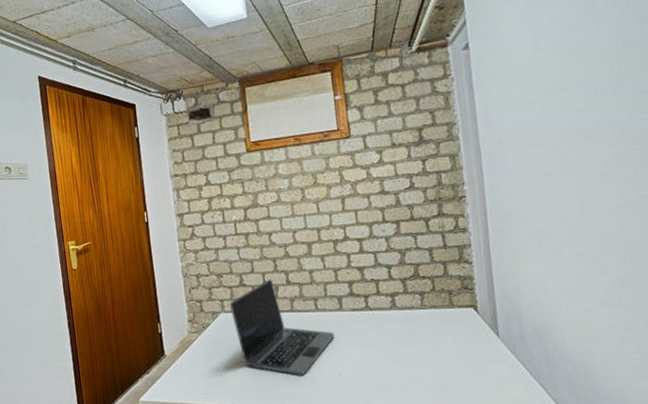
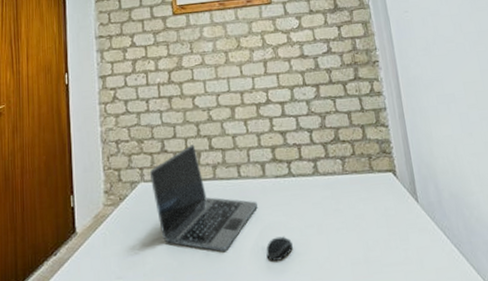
computer mouse: none [342,364,369,385] -> present [266,236,293,261]

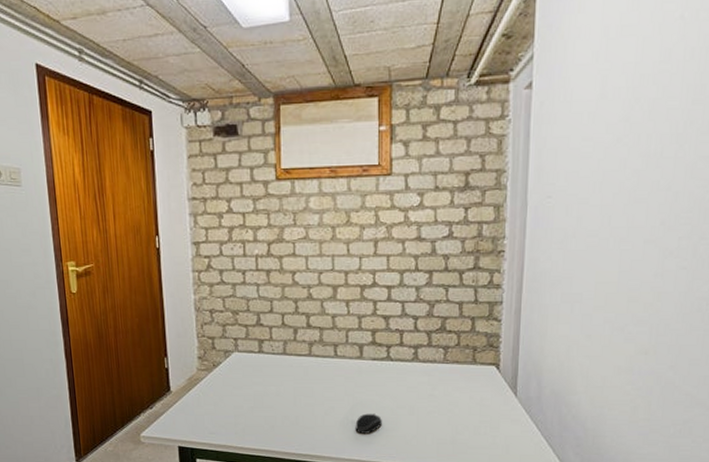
laptop: present [149,144,257,252] -> none [243,321,351,422]

